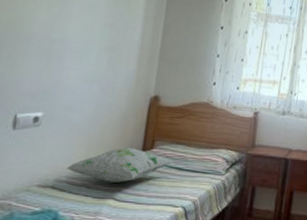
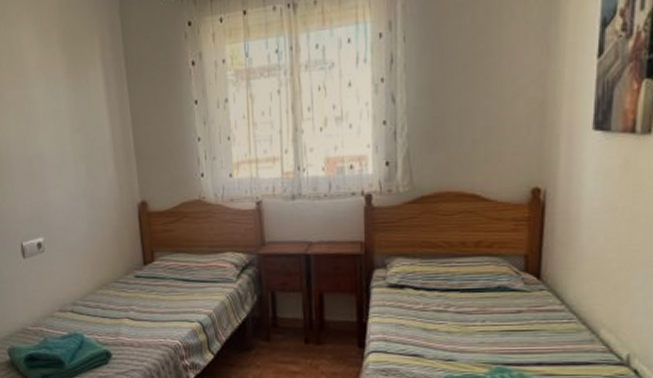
decorative pillow: present [66,147,174,183] -> none [78,263,178,302]

